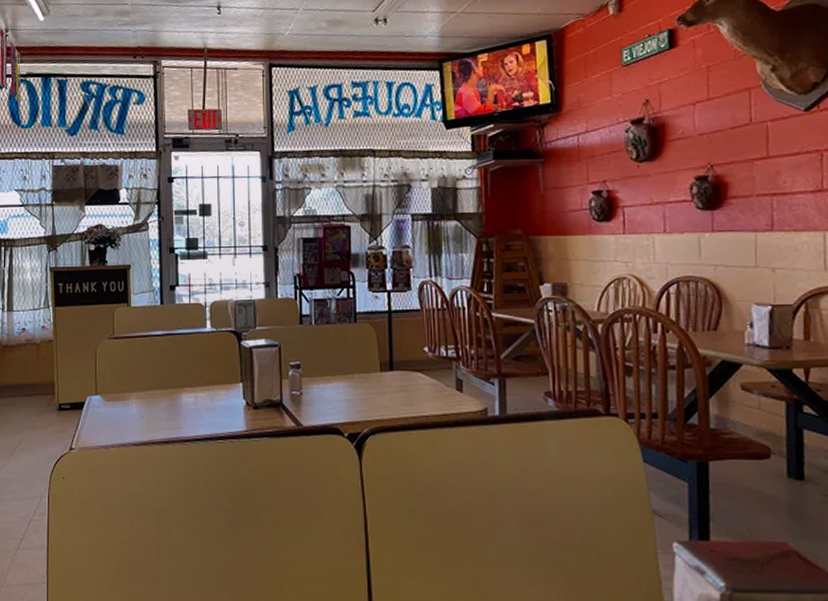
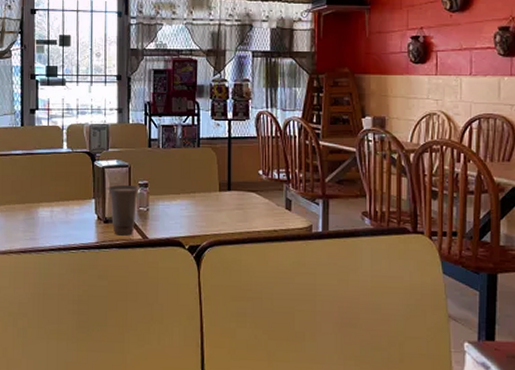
cup: none [255,367,291,423] -> present [107,185,140,236]

